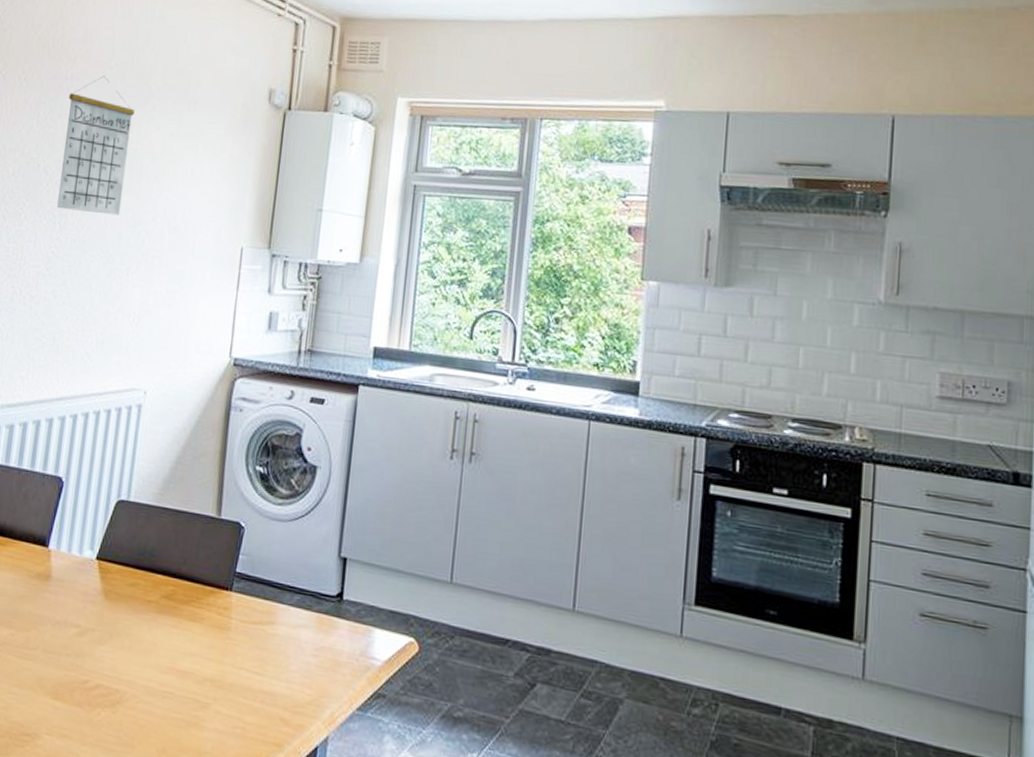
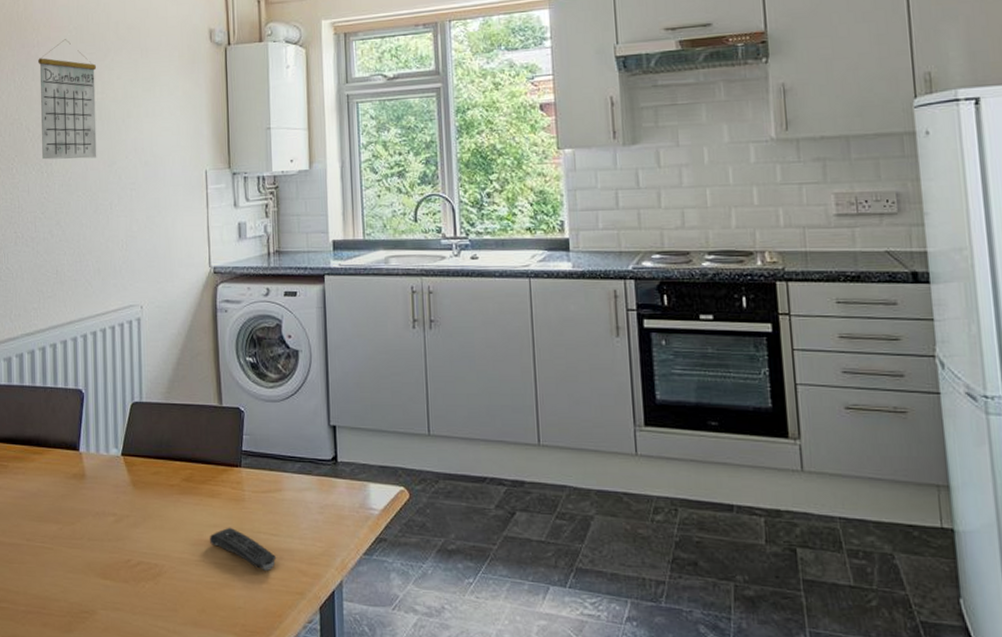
remote control: none [182,657,257,714] -> present [209,527,277,571]

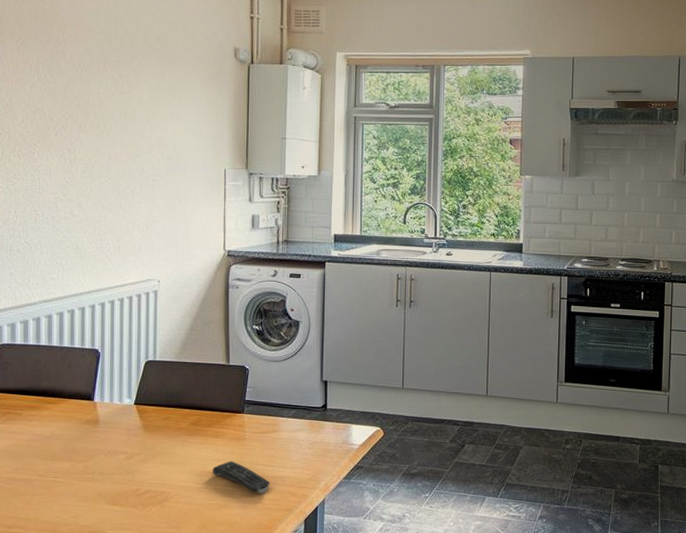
calendar: present [38,39,97,160] -> none [64,40,123,150]

